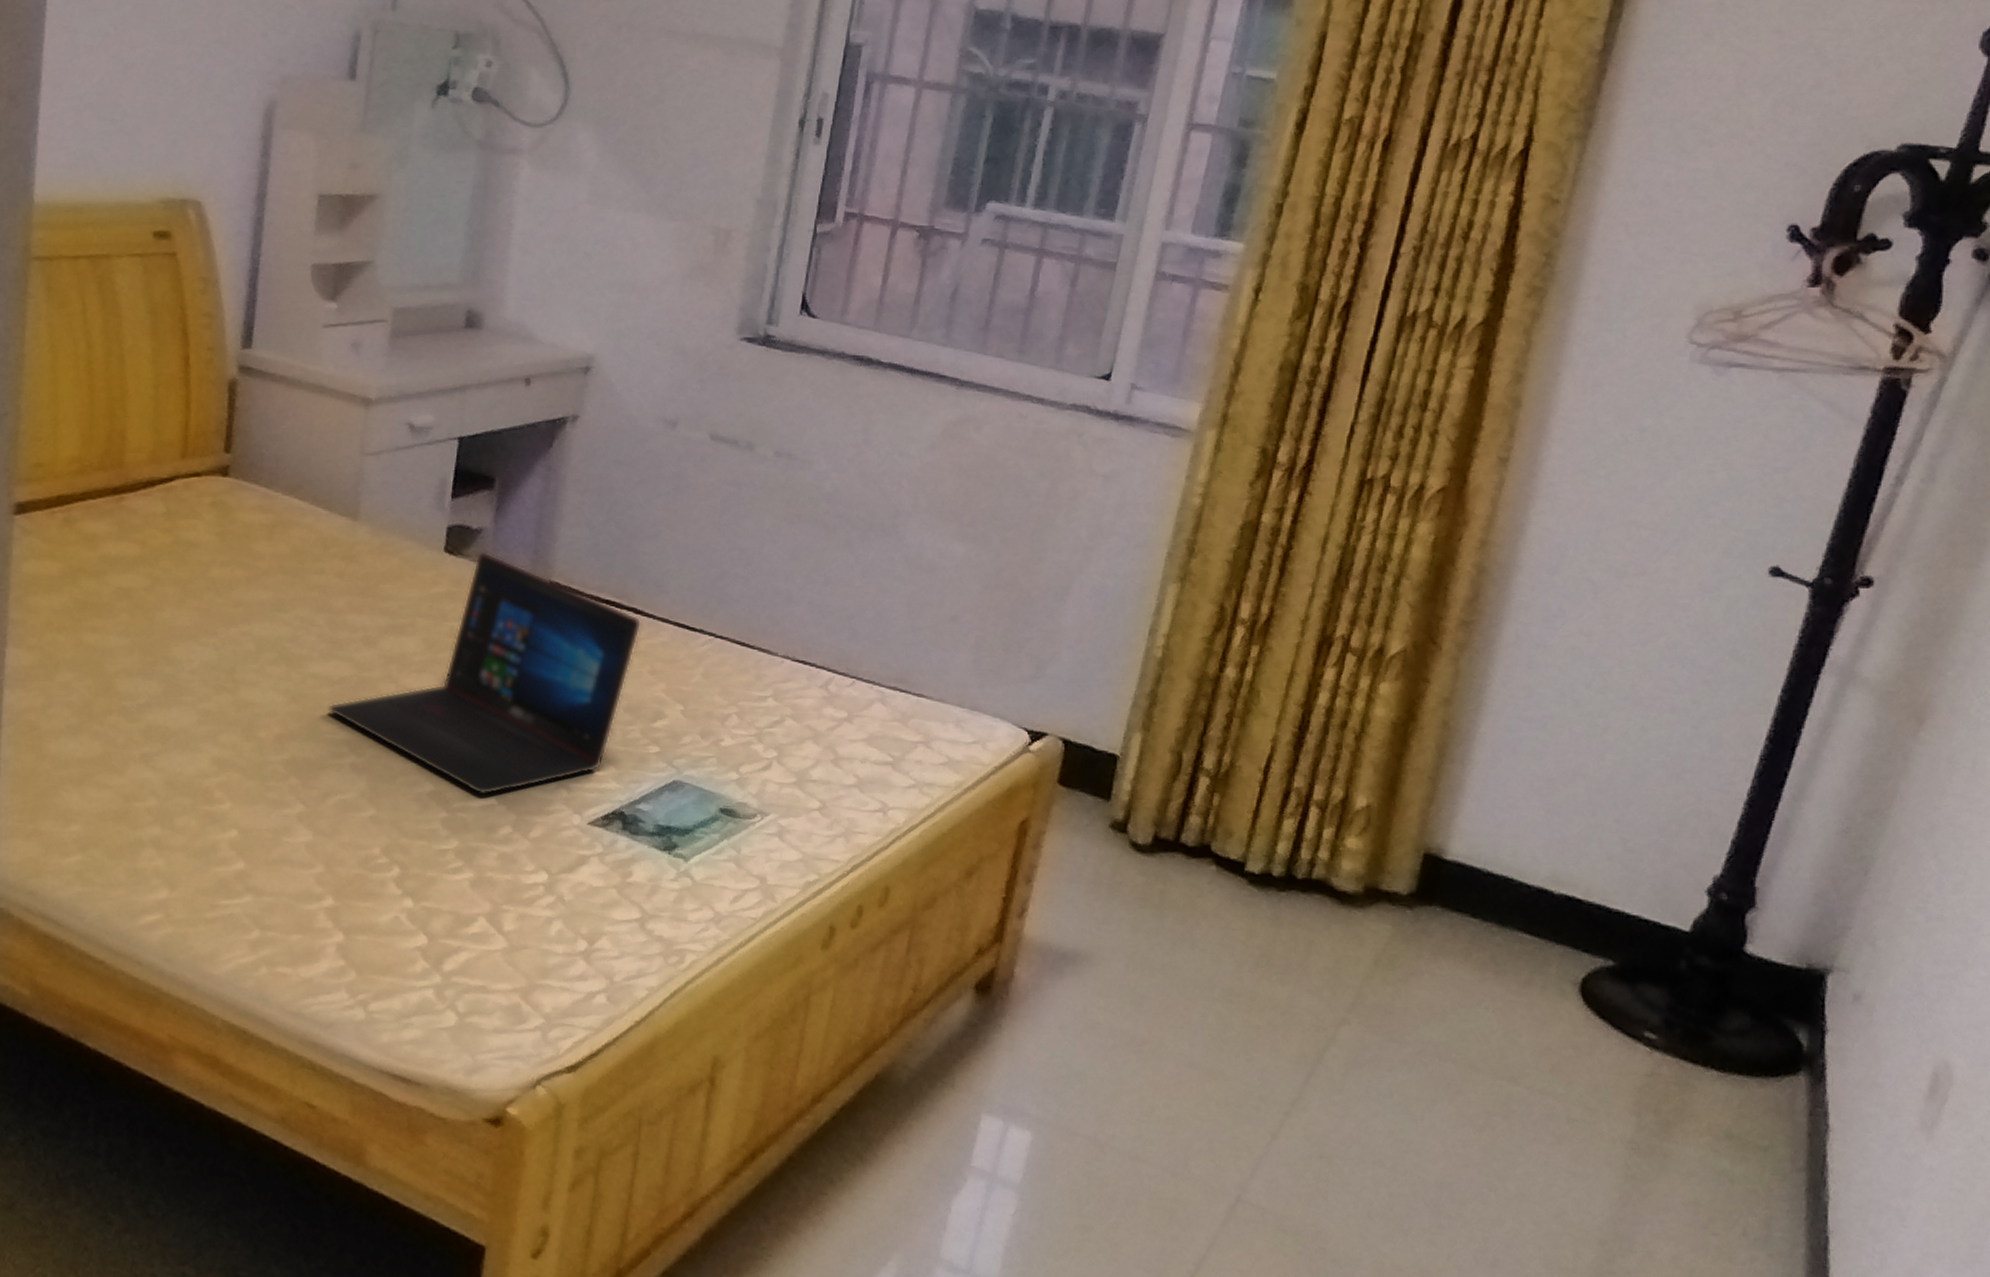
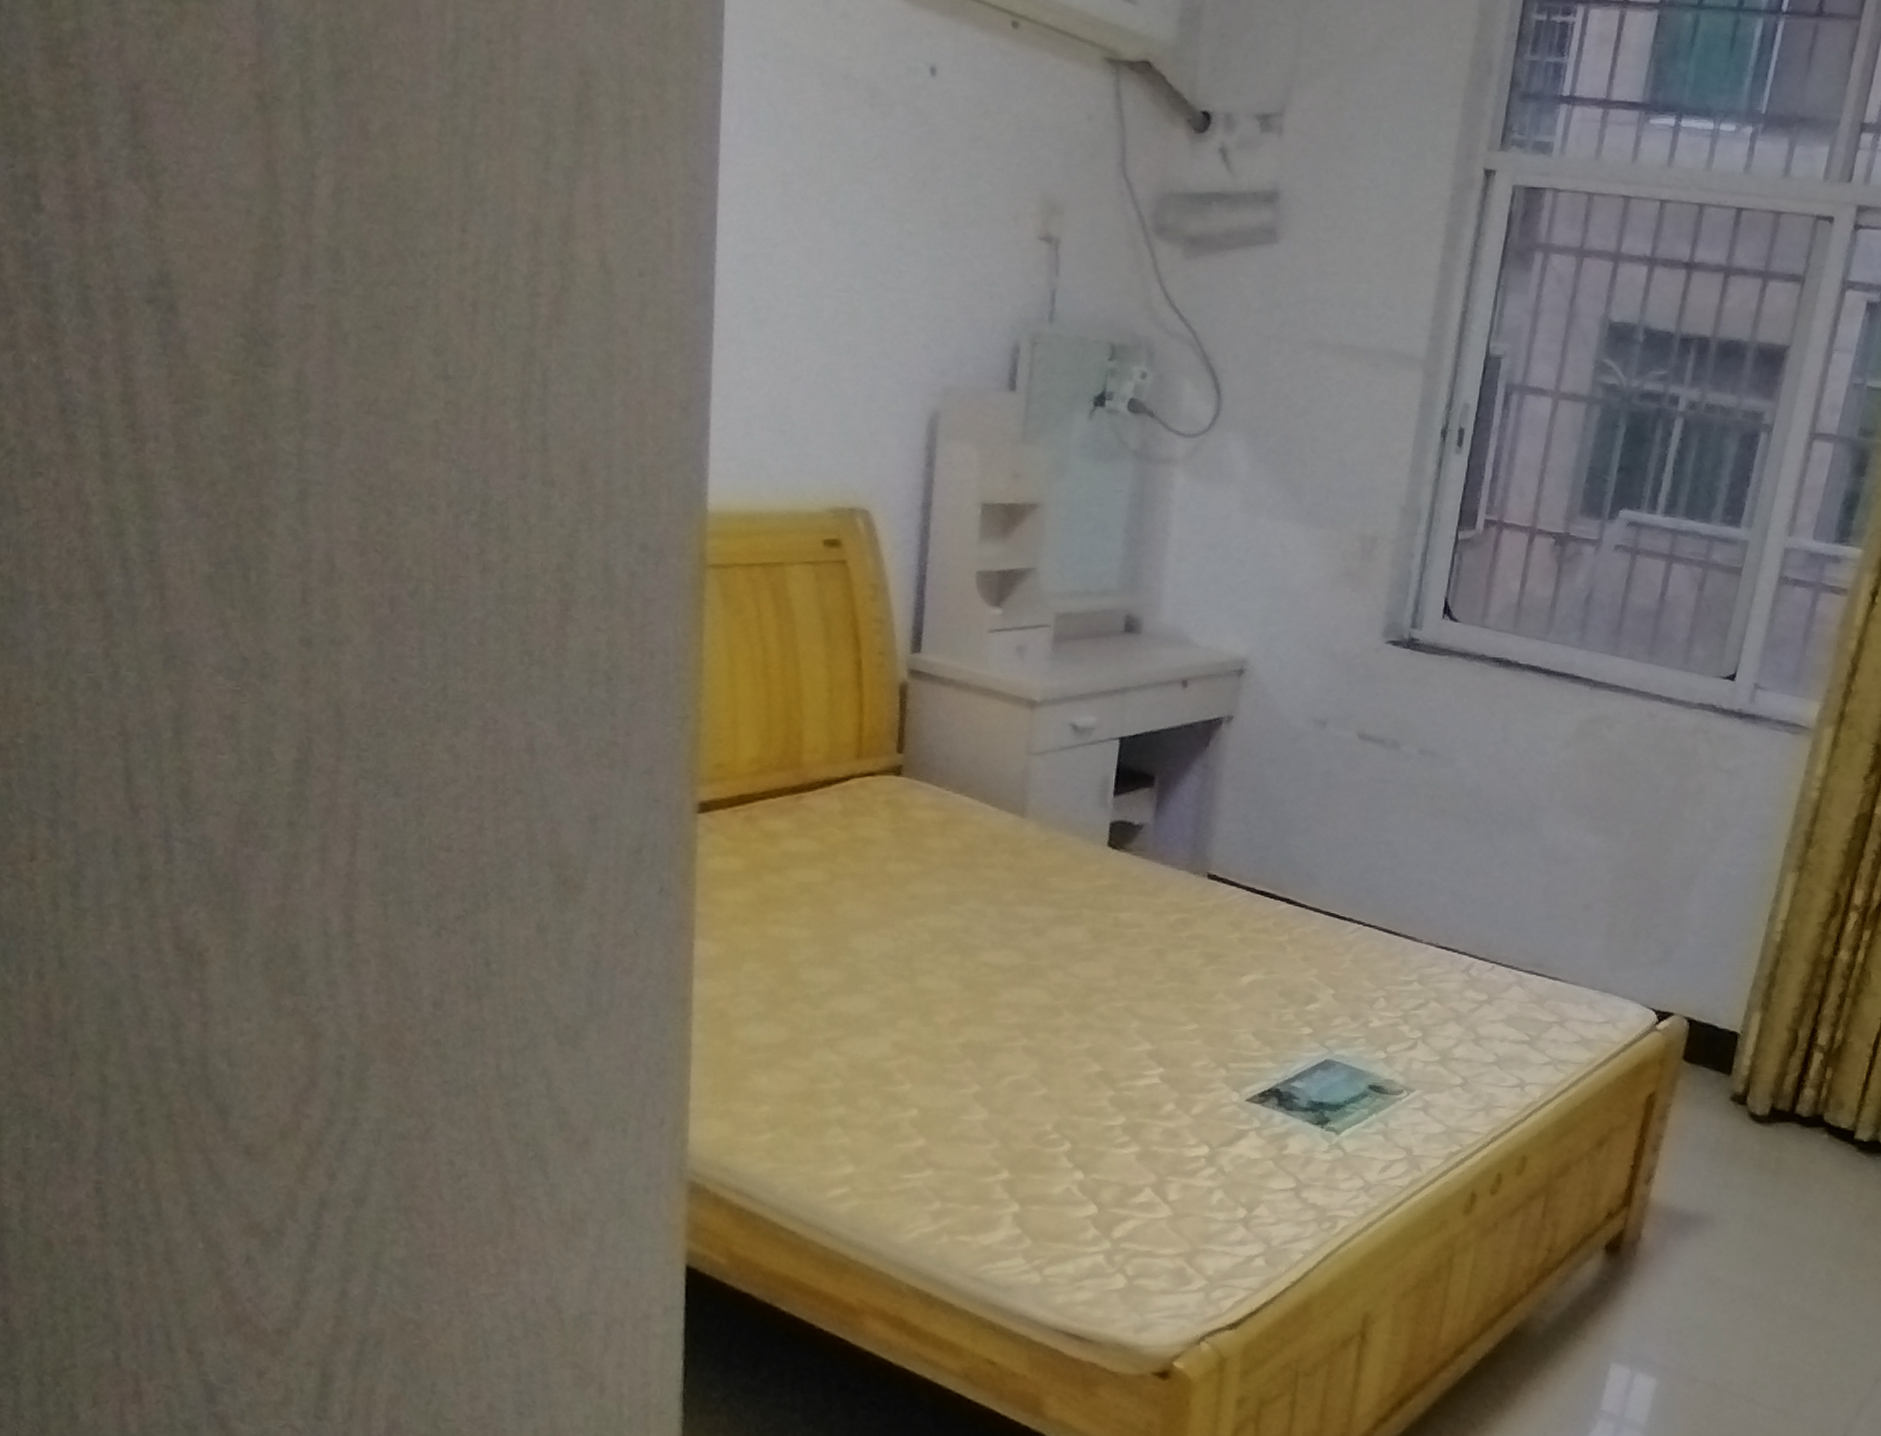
laptop: present [327,551,642,796] -> none [1000,846,1295,1076]

